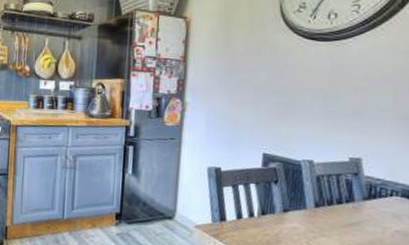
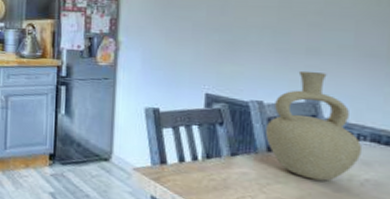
vase: none [314,132,395,234] -> present [266,70,363,181]

